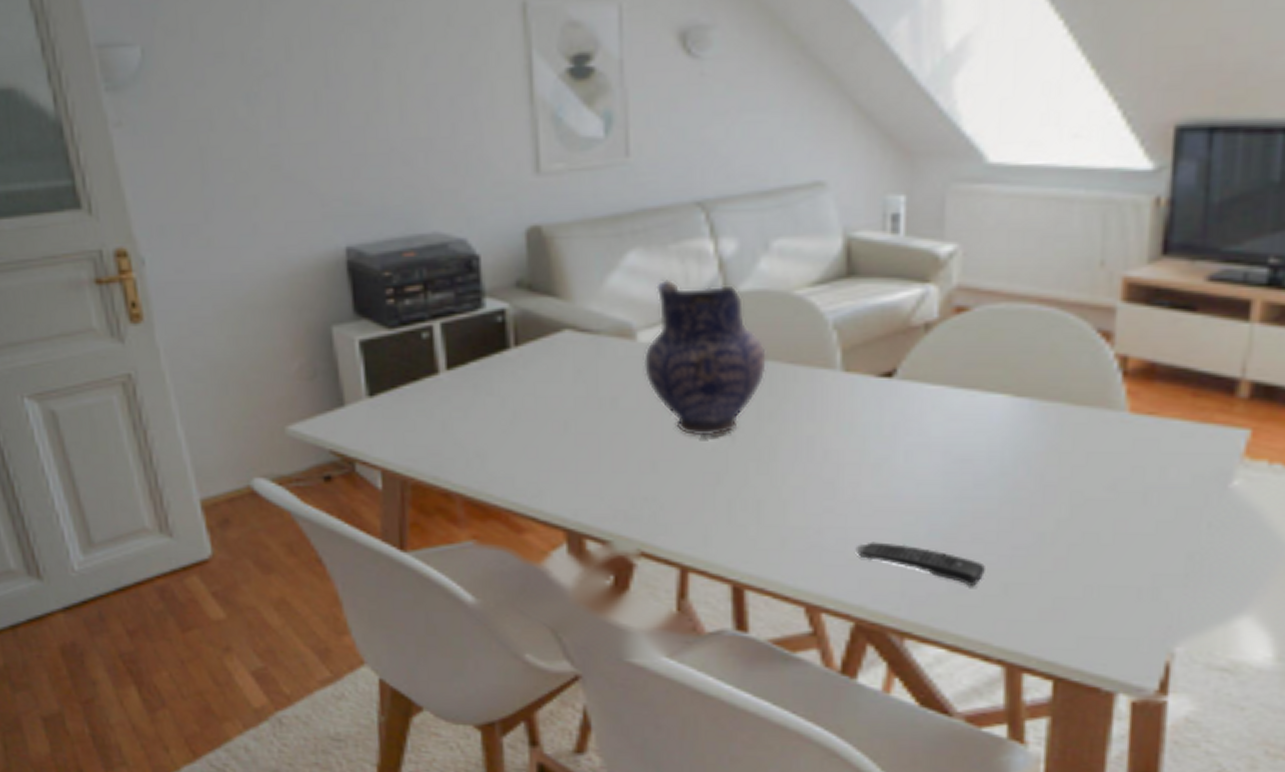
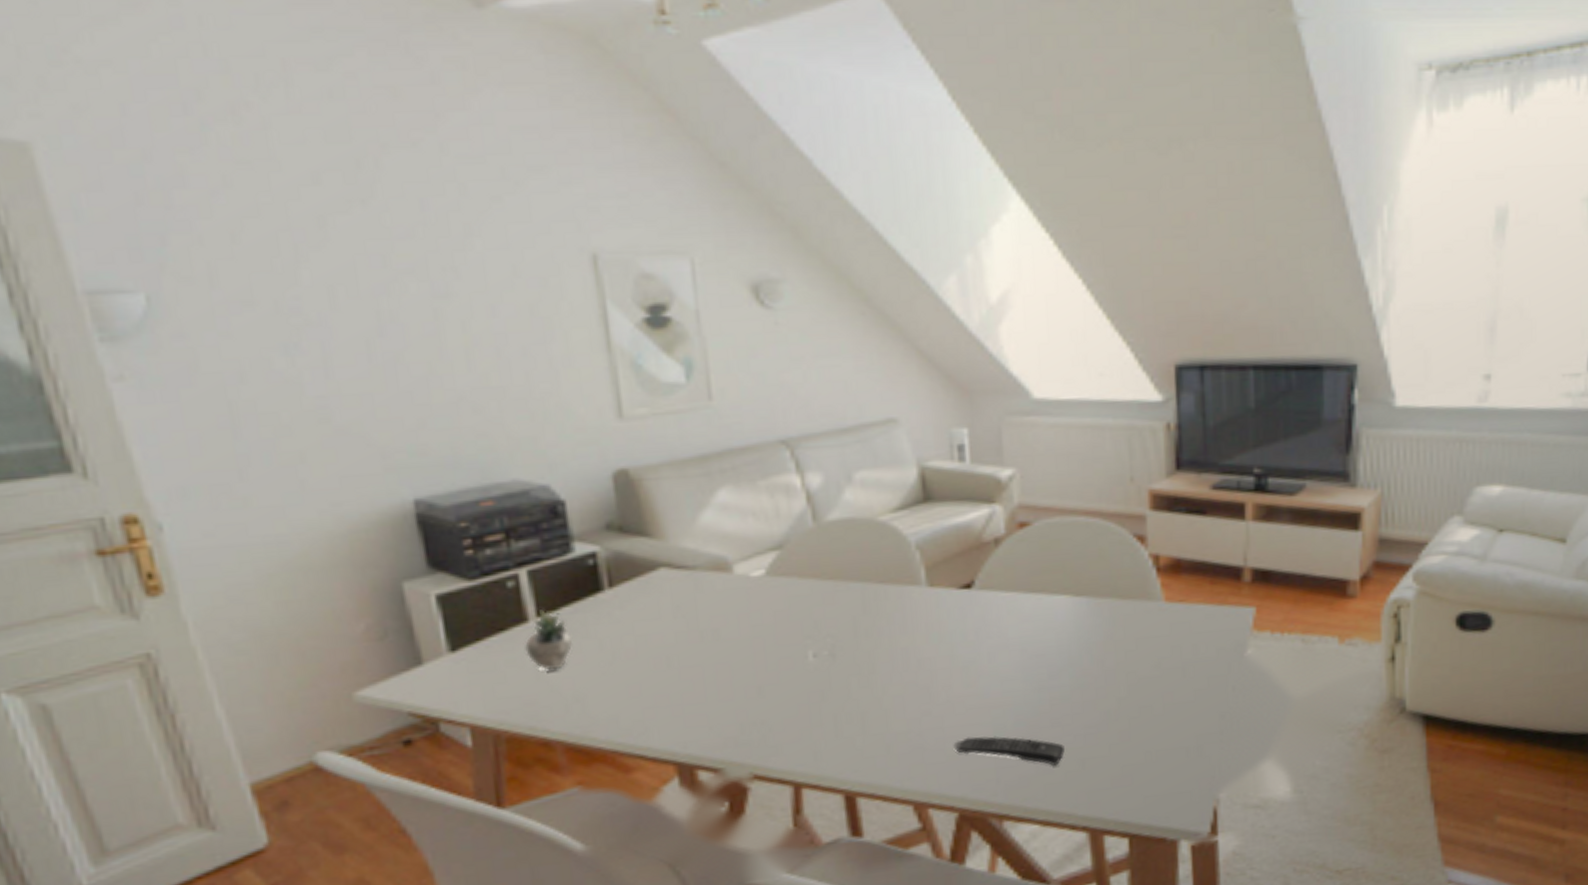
succulent plant: none [434,348,513,424] -> present [525,590,607,671]
pottery: present [644,279,766,437] -> none [742,513,859,659]

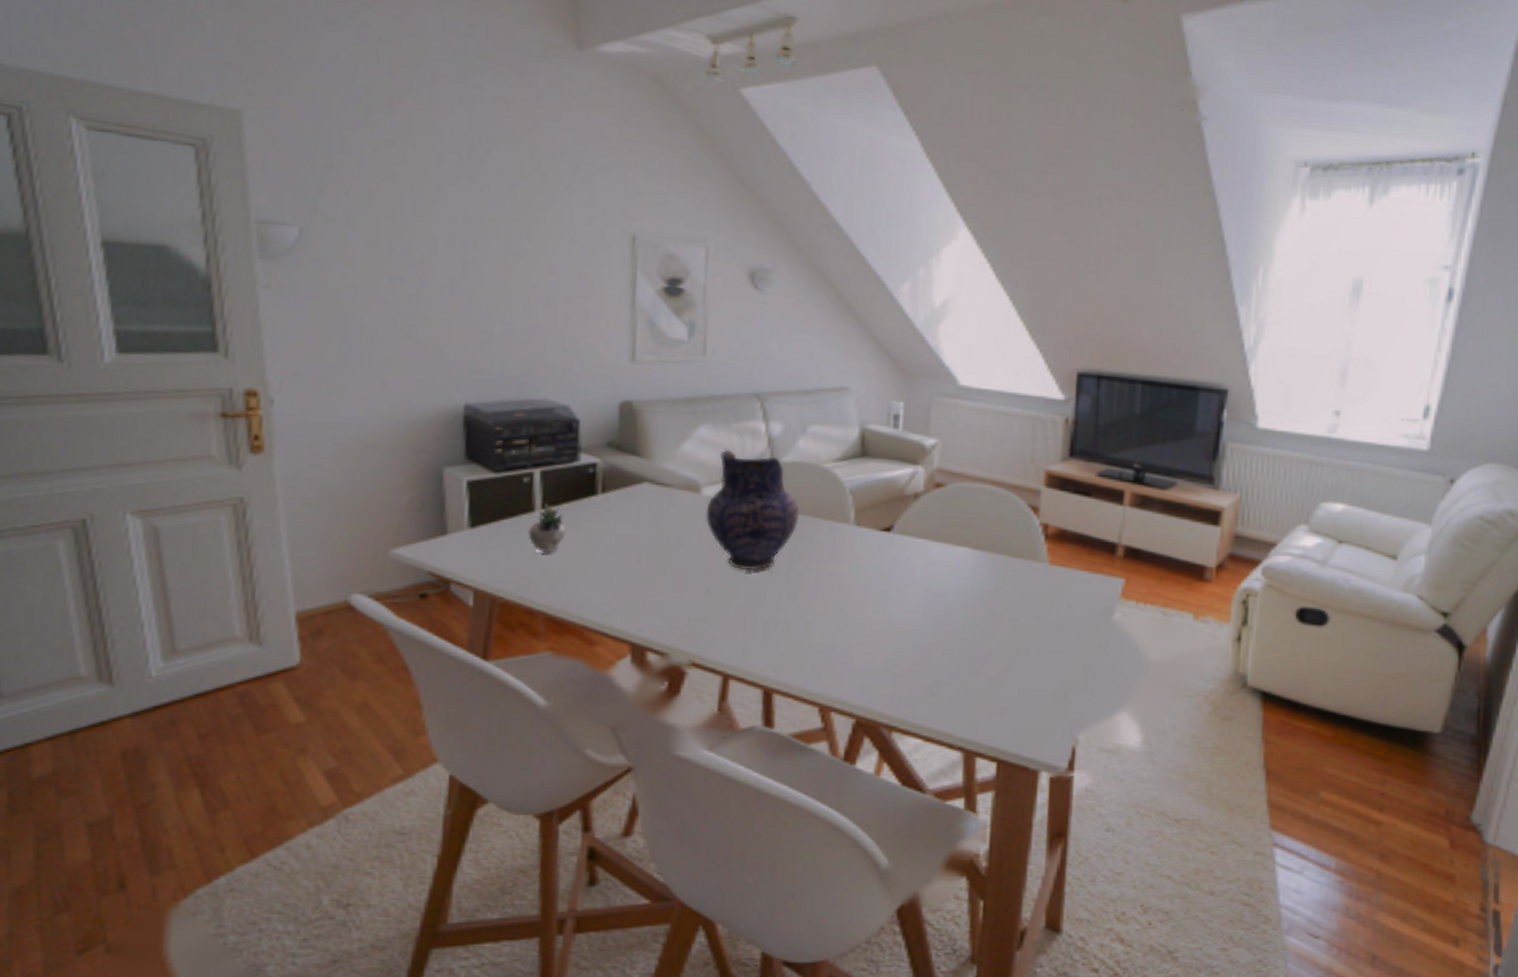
pottery: none [742,513,859,659] -> present [705,449,800,571]
remote control: present [953,735,1065,767] -> none [859,655,951,691]

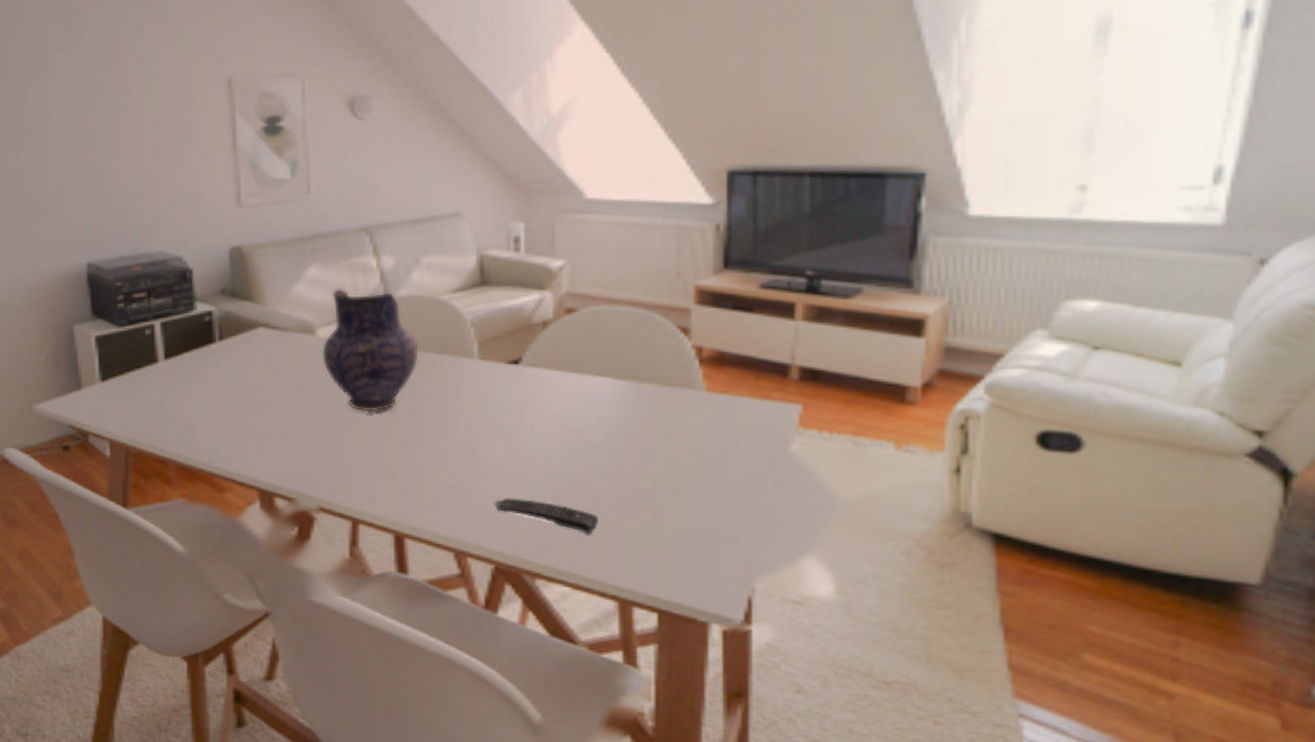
succulent plant: present [528,494,600,553] -> none [154,342,218,403]
remote control: none [859,655,951,691] -> present [493,497,598,535]

